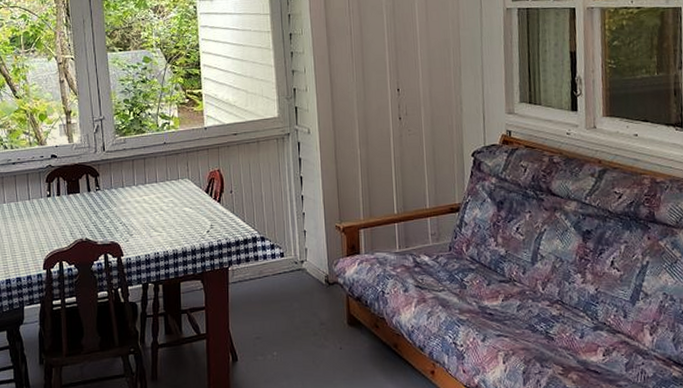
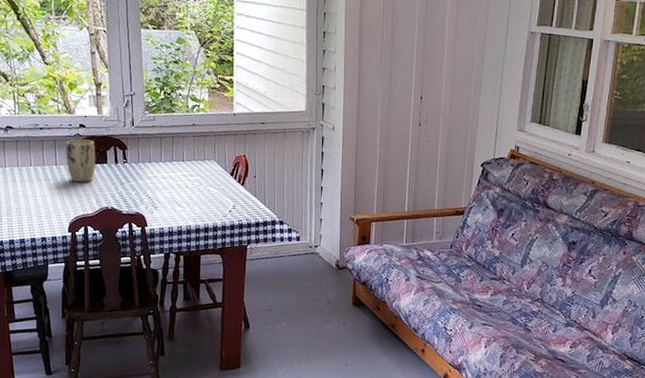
plant pot: none [38,169,68,215] -> present [65,139,96,182]

